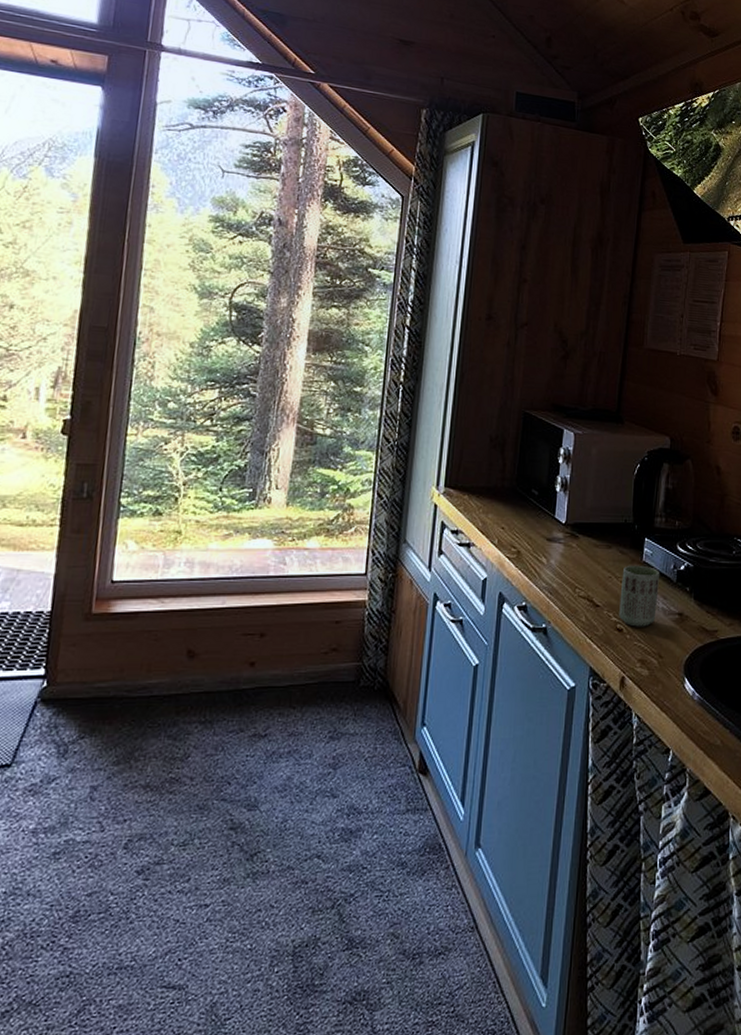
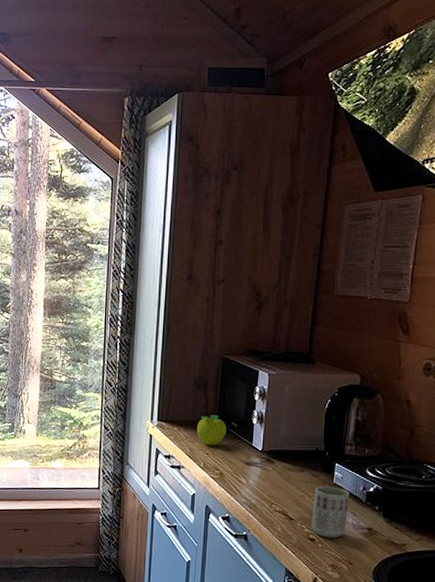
fruit: none [491,481,526,518] -> present [196,415,227,446]

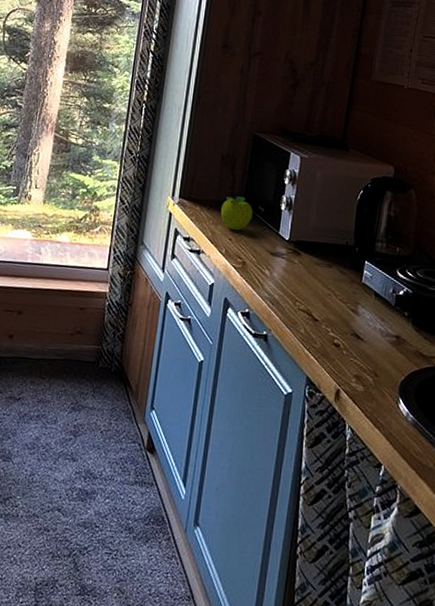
cup: present [311,486,349,538] -> none [337,285,378,345]

